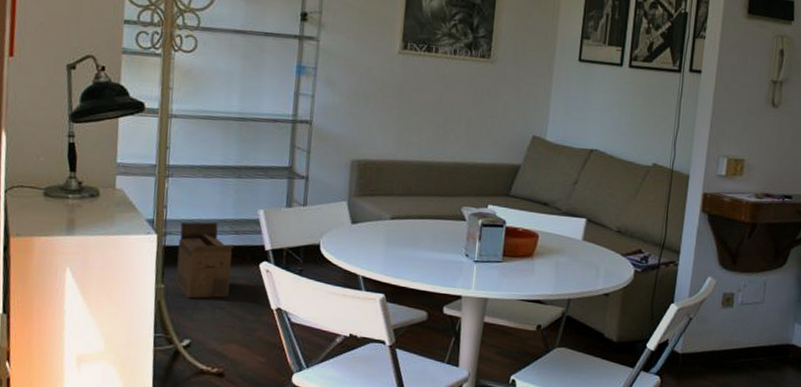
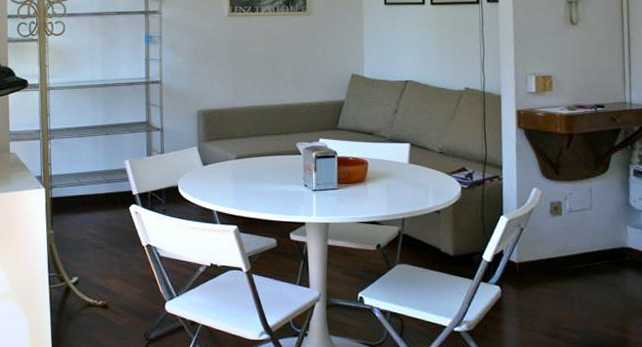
cardboard box: present [175,222,235,299] -> none [62,175,108,241]

